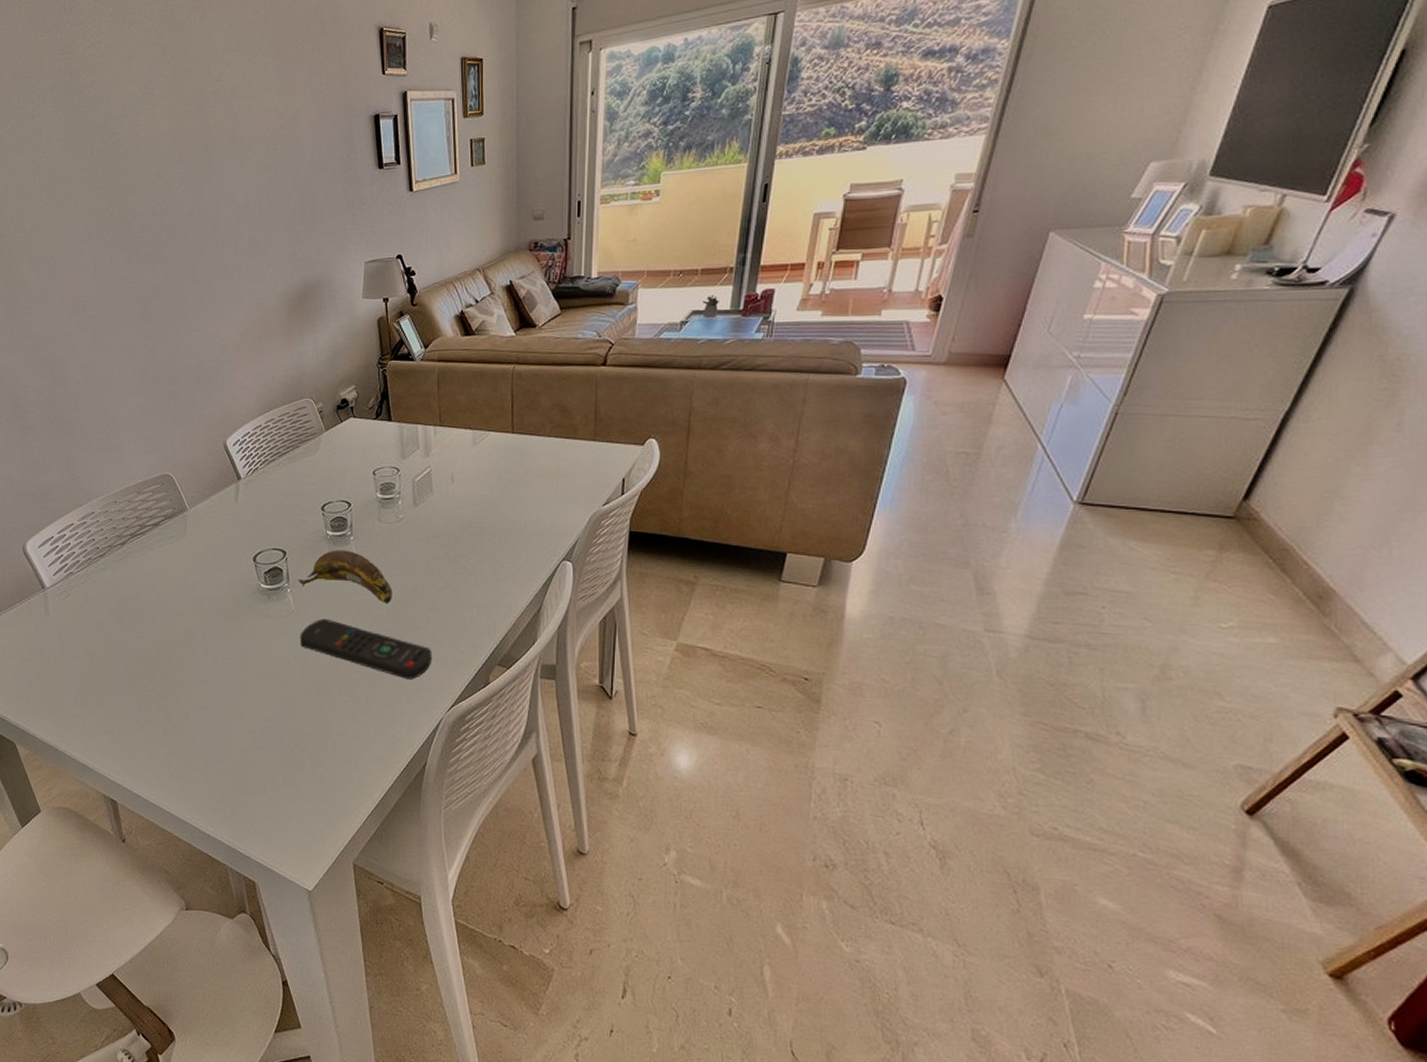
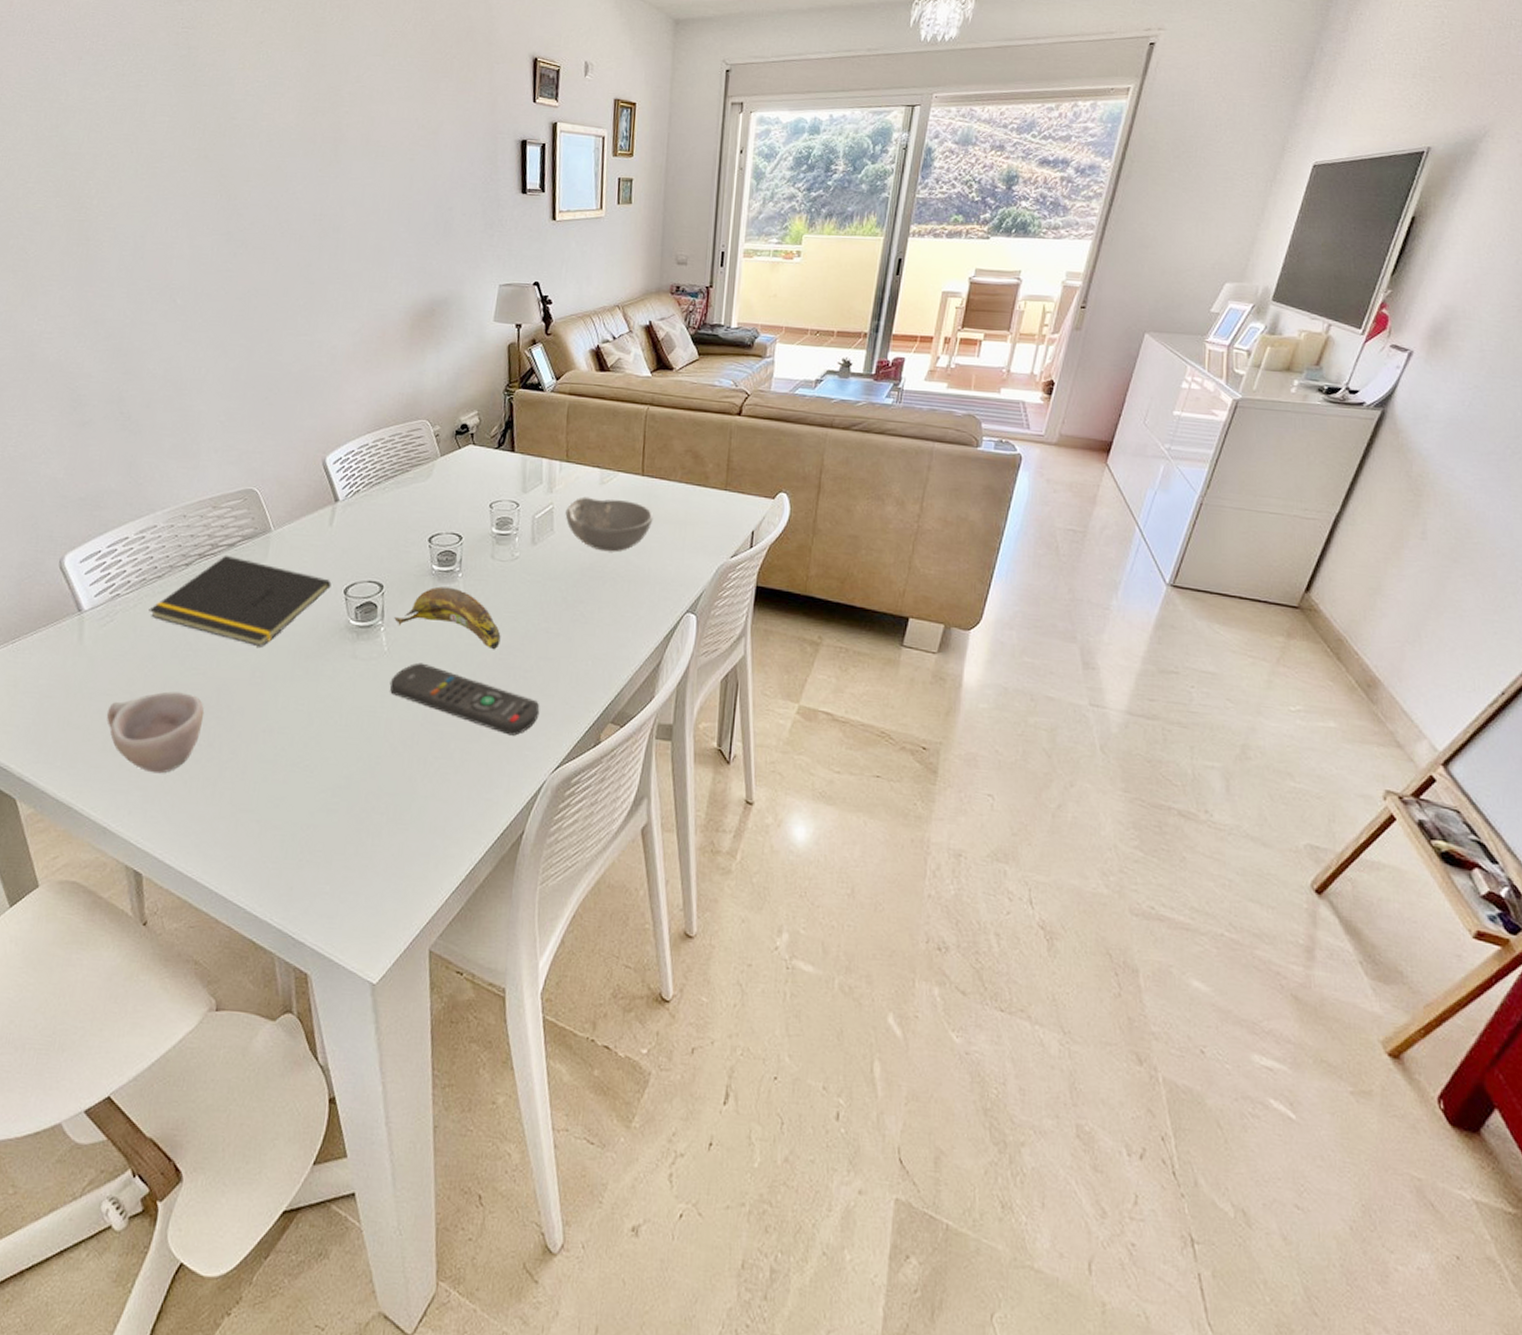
cup: none [74,652,150,720] -> present [106,691,205,774]
notepad: none [96,534,242,611] -> present [148,556,332,647]
bowl: none [442,458,526,508] -> present [565,496,654,552]

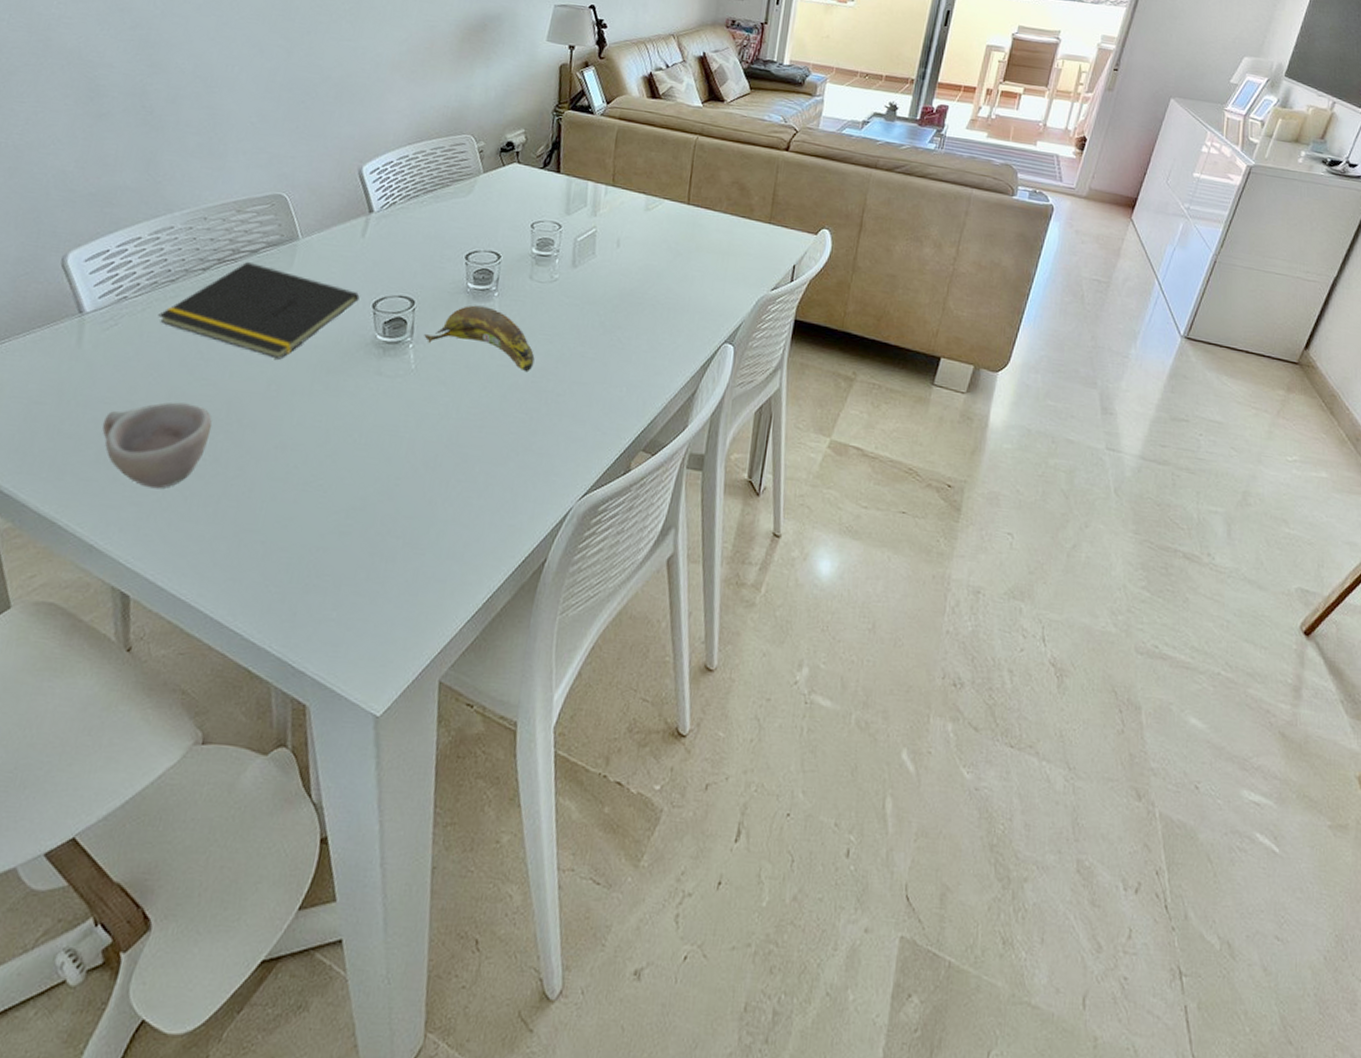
remote control: present [389,662,540,736] -> none [414,382,570,461]
bowl: present [565,496,654,552] -> none [608,222,697,279]

